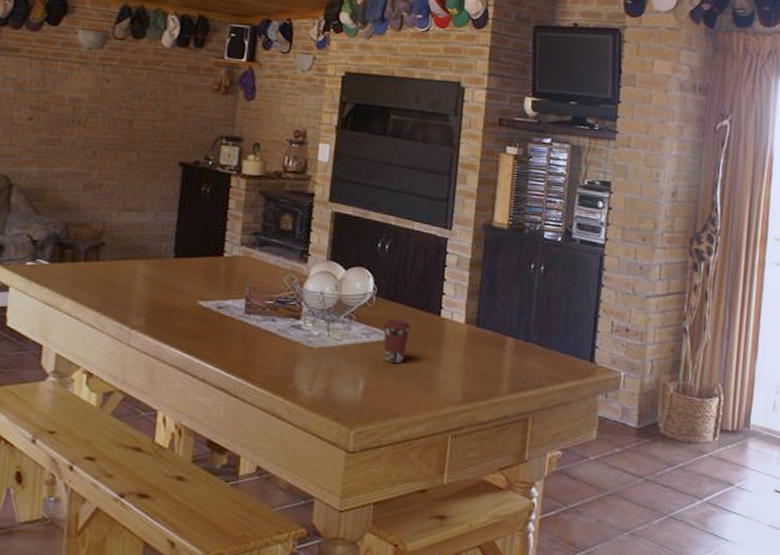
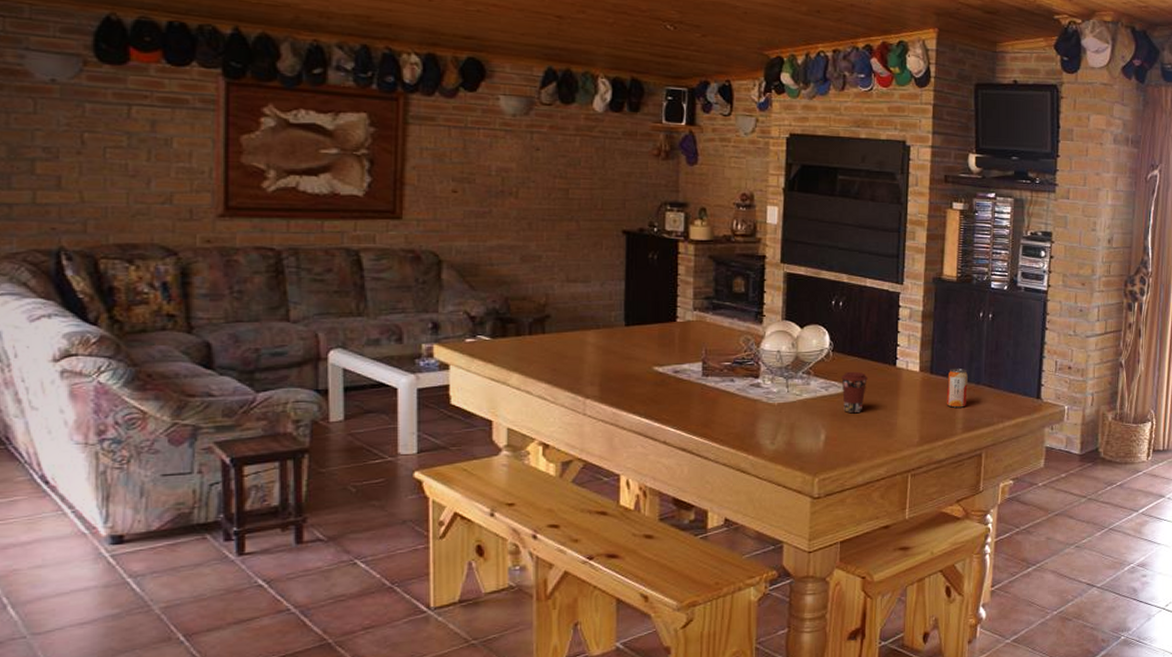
beverage can: none [492,323,516,366] -> present [946,369,968,408]

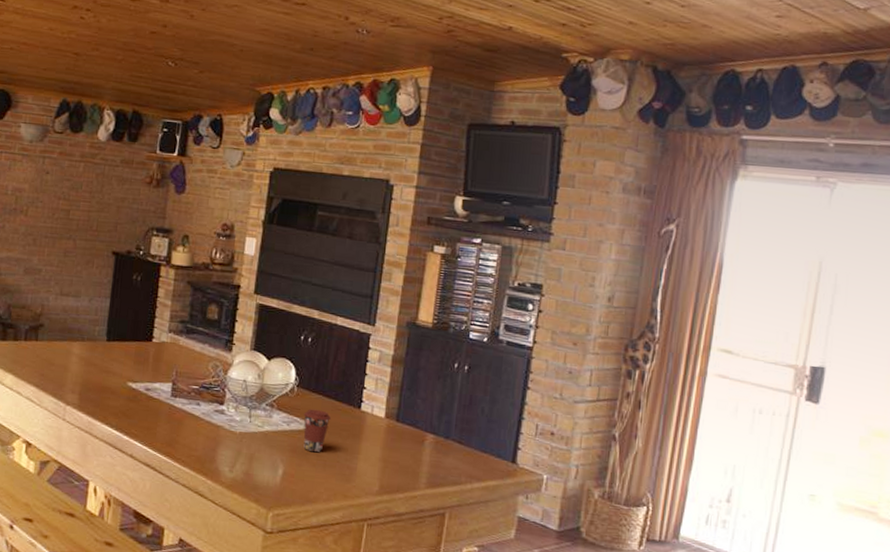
beverage can: present [946,369,968,408] -> none [410,419,437,461]

